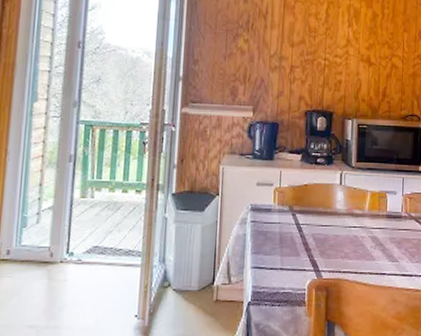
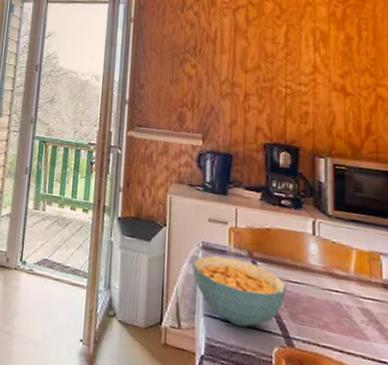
cereal bowl: none [242,214,319,270] -> present [192,255,287,327]

